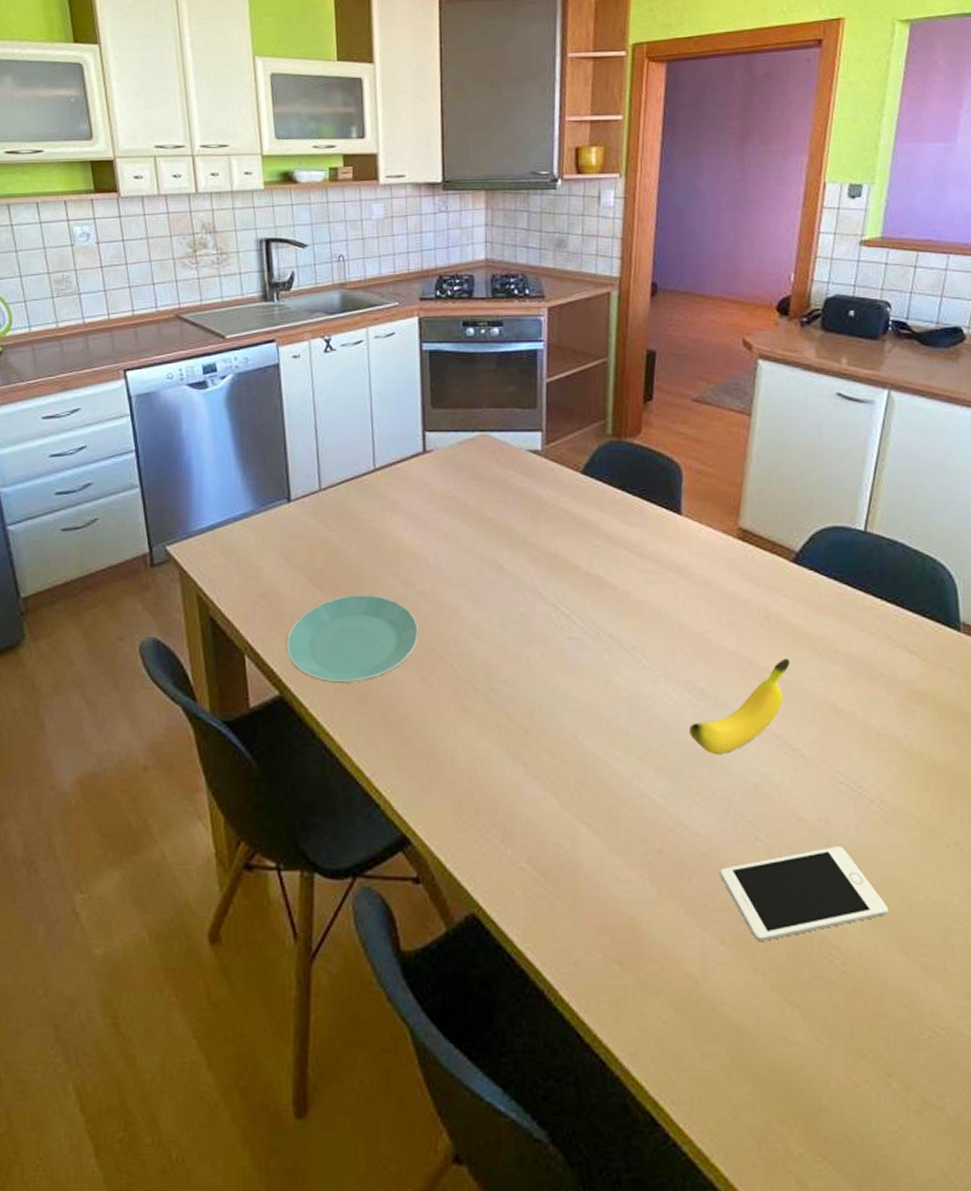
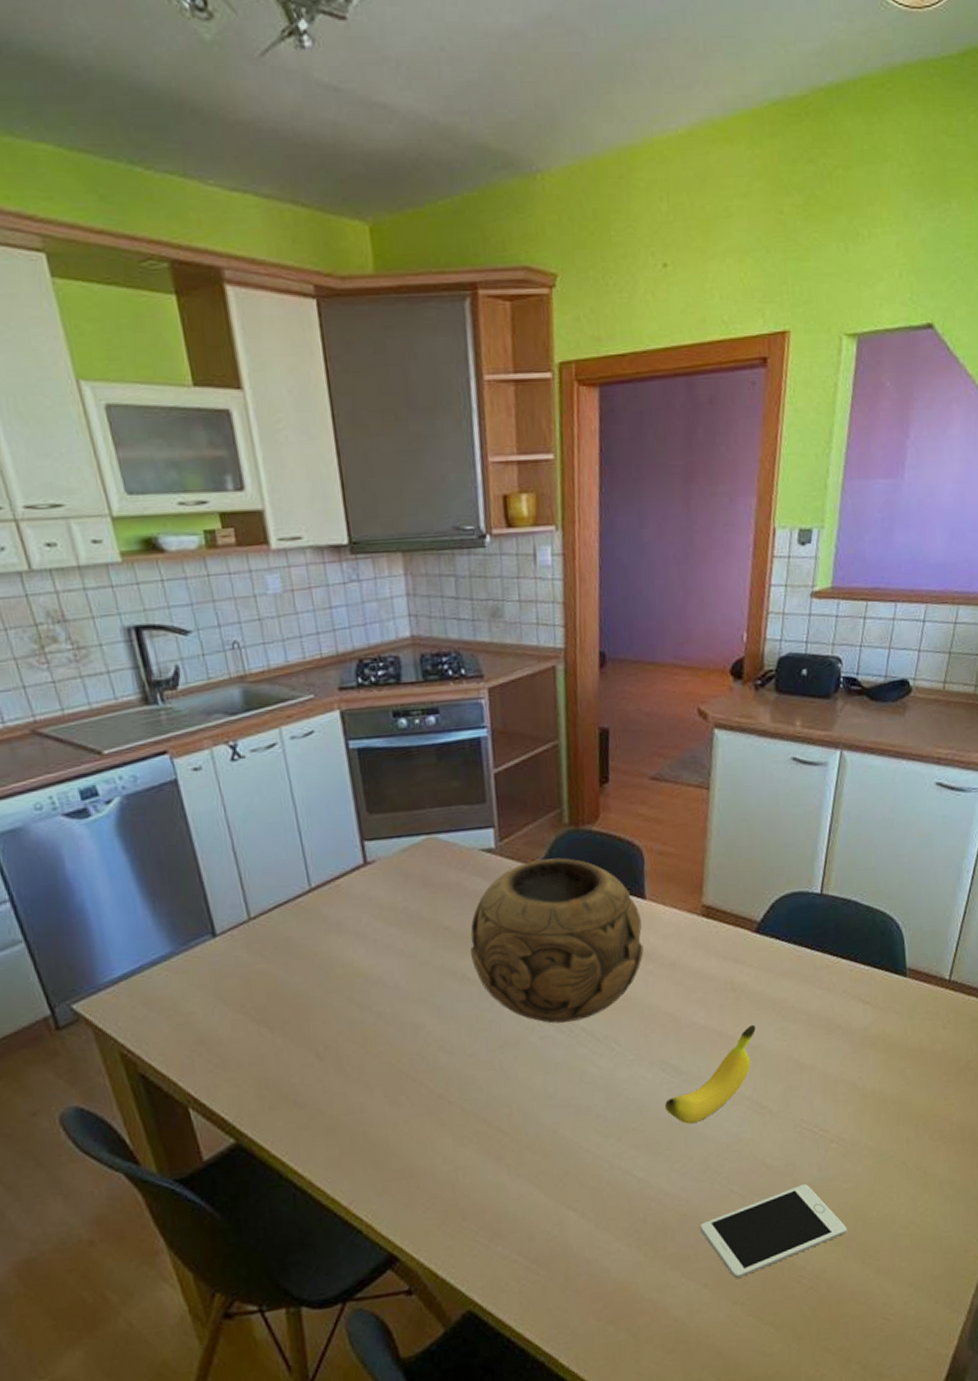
plate: present [285,594,419,683] -> none [234,1023,384,1122]
decorative bowl: none [510,466,677,626] -> present [470,857,644,1024]

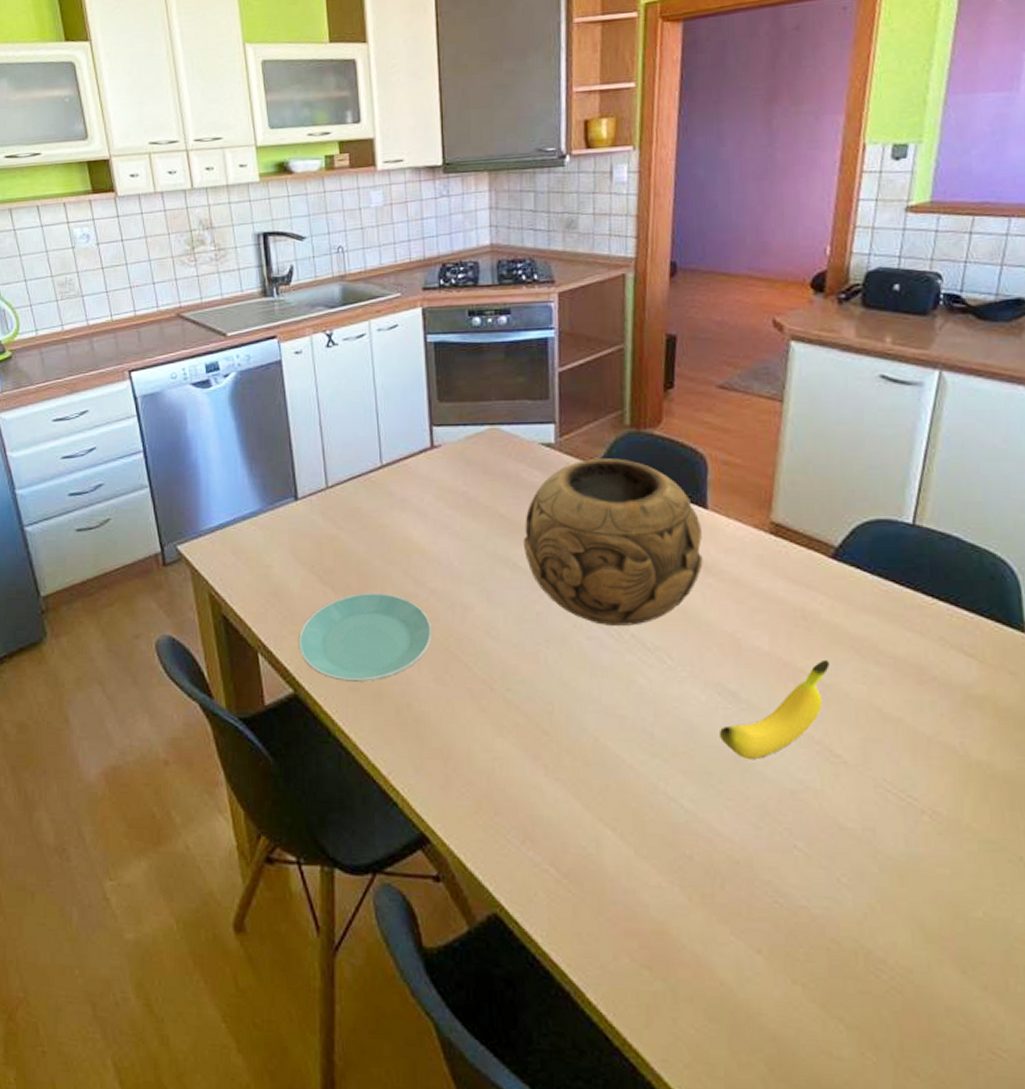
plate: none [234,1023,384,1122] -> present [298,592,433,682]
cell phone: present [699,1184,848,1279] -> none [754,857,943,954]

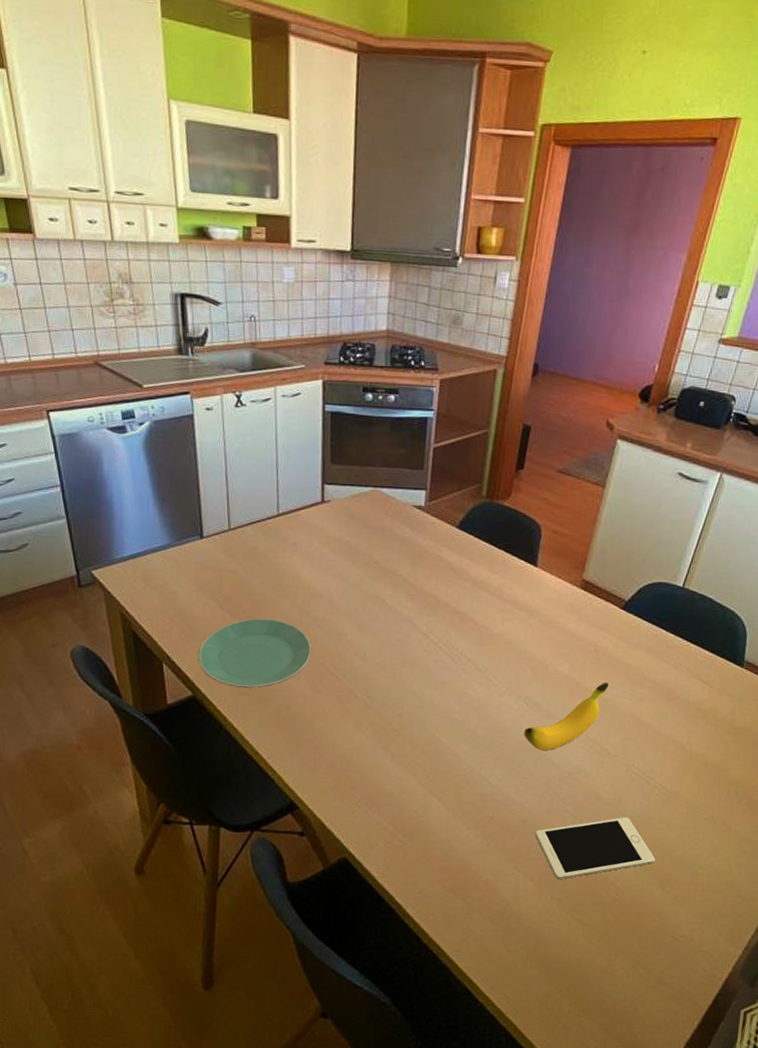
decorative bowl: present [524,458,703,626] -> none [391,521,531,653]
cell phone: none [754,857,943,954] -> present [535,817,656,880]

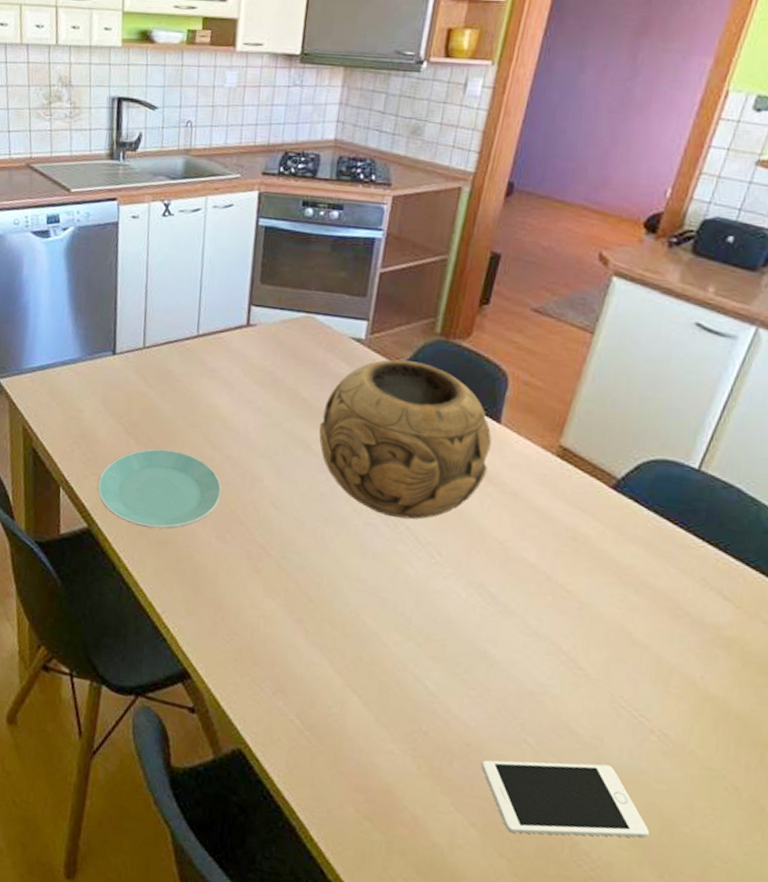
decorative bowl: none [391,521,531,653] -> present [319,359,492,520]
banana: present [524,682,609,751] -> none [473,580,590,659]

